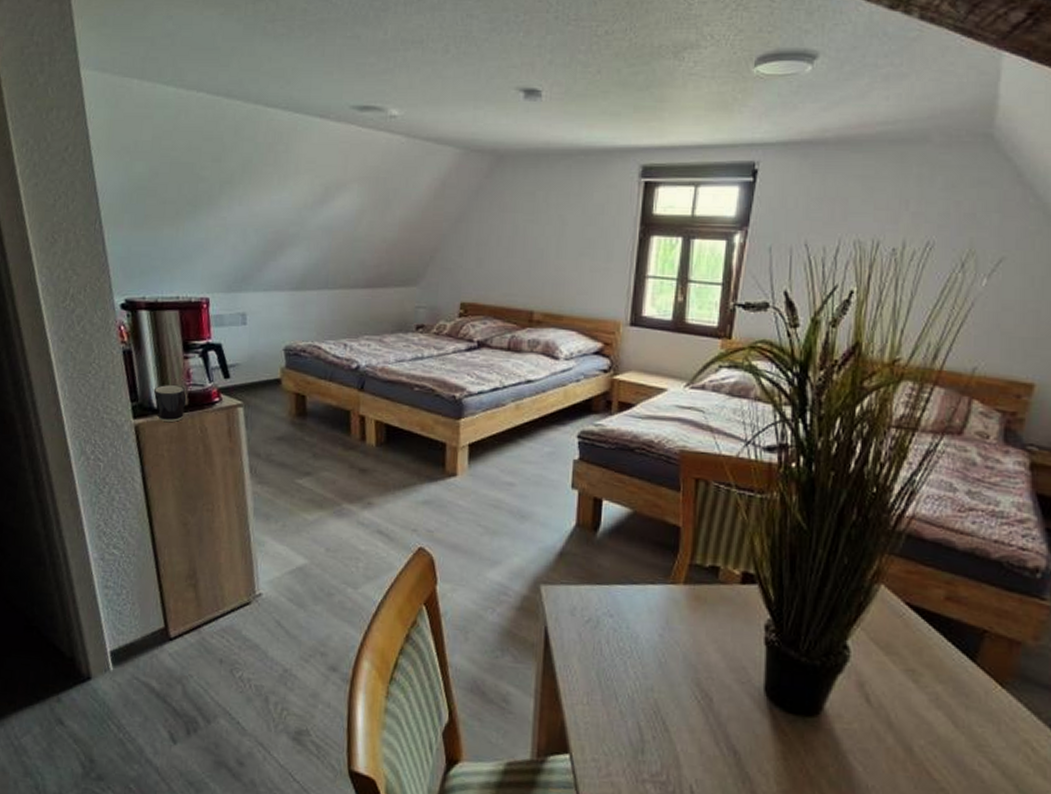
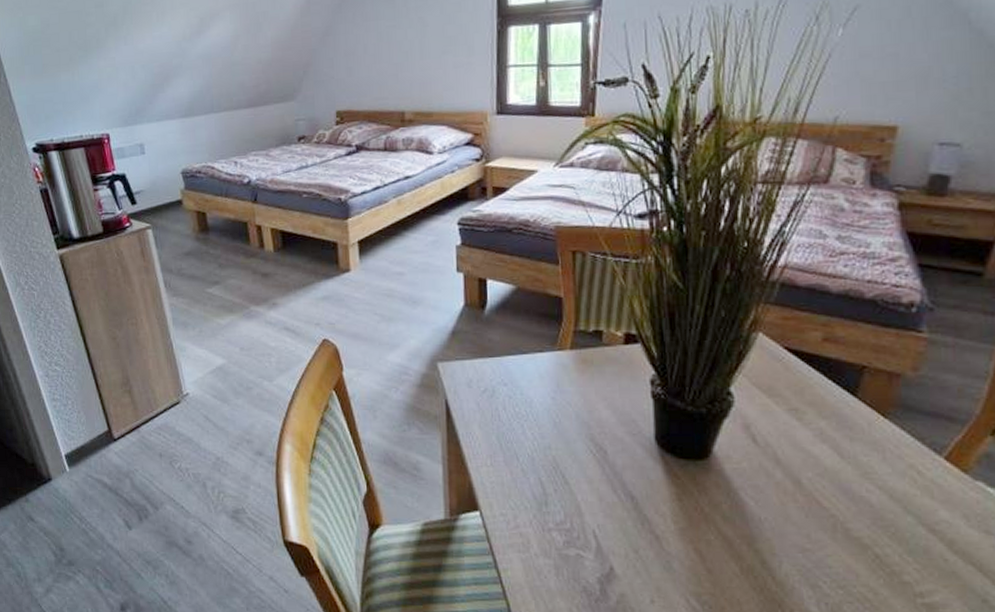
mug: present [153,385,187,423] -> none [71,216,101,250]

